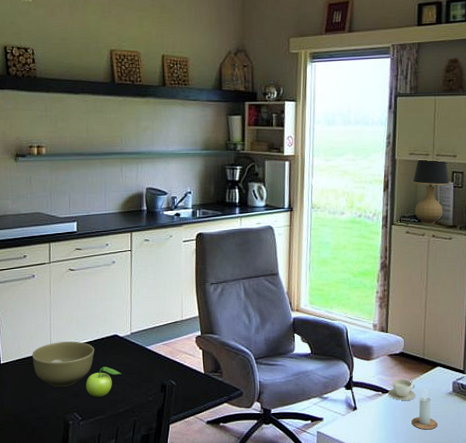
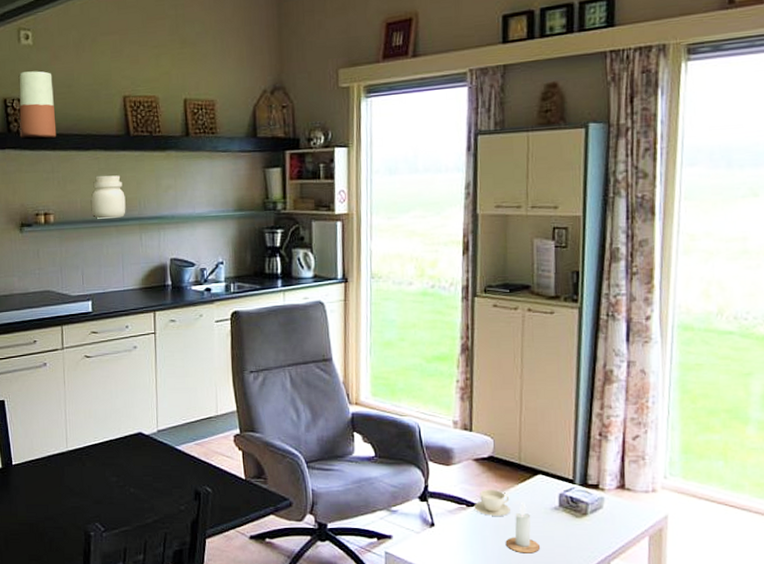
vase: none [17,24,51,83] -> present [19,71,57,140]
bowl: present [32,341,95,387] -> none [46,440,117,492]
jar: none [80,115,109,152] -> present [91,175,126,219]
fruit: present [86,366,121,398] -> none [108,469,148,505]
table lamp: present [400,158,450,226] -> none [485,211,550,298]

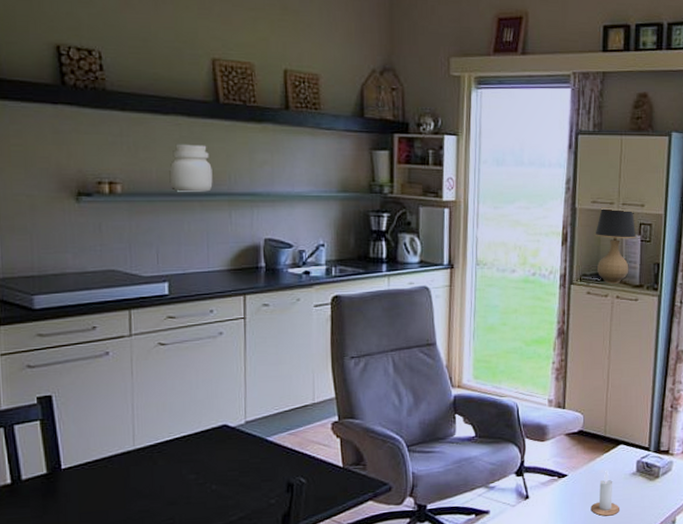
vase: present [19,71,57,140] -> none [77,17,127,98]
teacup: present [474,489,511,516] -> none [564,460,596,485]
table lamp: none [485,211,550,298] -> present [580,207,637,286]

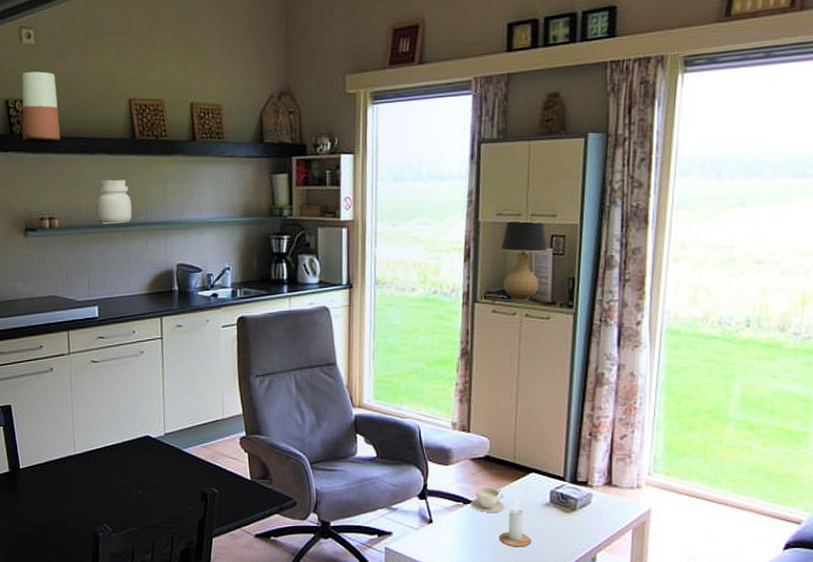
vase: none [77,17,127,98] -> present [21,71,61,143]
teacup: none [564,460,596,485] -> present [470,487,504,512]

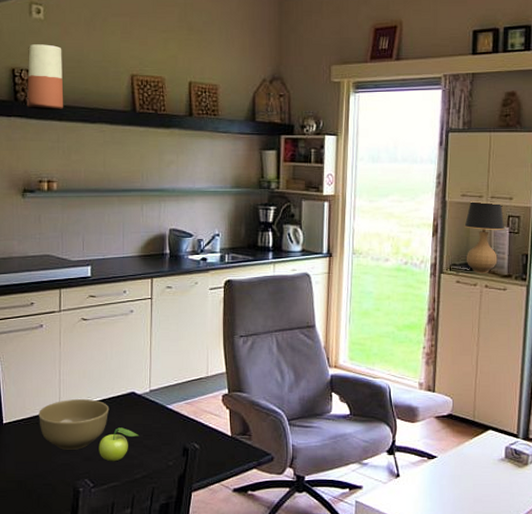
bowl: none [54,443,125,495] -> present [39,399,110,450]
jar: present [97,179,132,223] -> none [95,147,129,189]
fruit: none [115,472,155,507] -> present [98,427,138,462]
teacup: present [470,487,504,512] -> none [434,443,465,467]
candle: present [499,498,531,547] -> none [459,454,488,500]

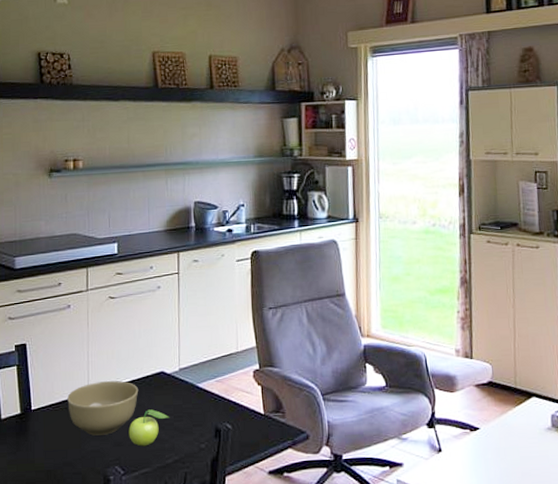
vase: present [26,44,64,110] -> none [52,27,88,91]
table lamp: present [450,200,505,275] -> none [479,157,533,235]

